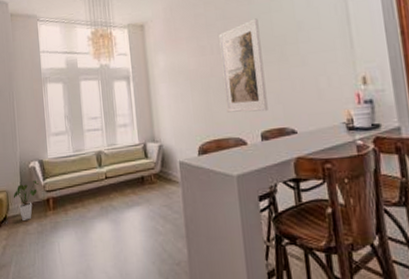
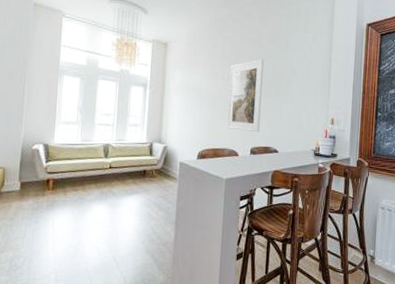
house plant: present [13,181,39,220] -> none [10,162,41,197]

